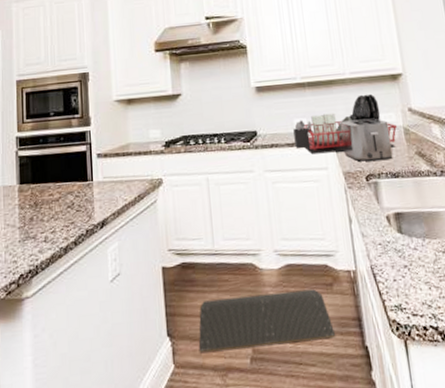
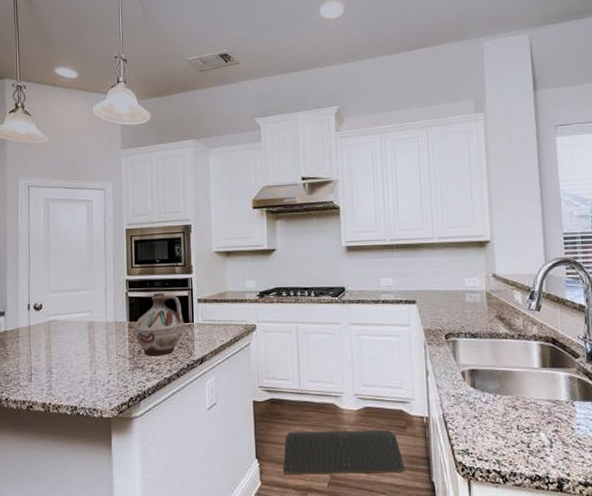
ceramic jug: none [24,148,83,224] -> present [133,292,184,356]
dish rack: present [293,93,398,155] -> none [379,258,480,312]
toaster: present [340,118,393,162] -> none [424,282,473,321]

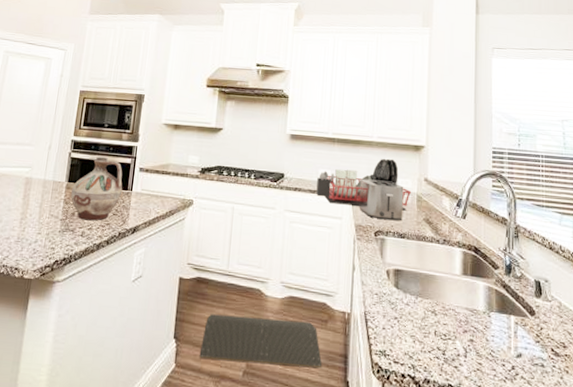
dish rack: none [379,258,480,312] -> present [316,158,412,211]
toaster: none [424,282,473,321] -> present [359,179,404,220]

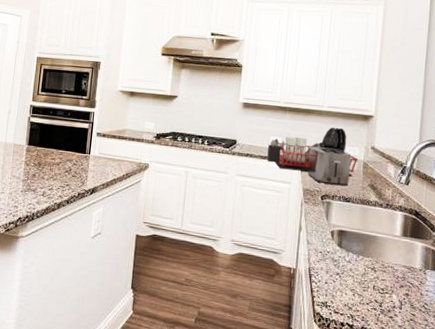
ceramic jug: present [70,156,123,221] -> none [31,121,81,182]
floor mat: present [199,314,323,368] -> none [154,268,268,316]

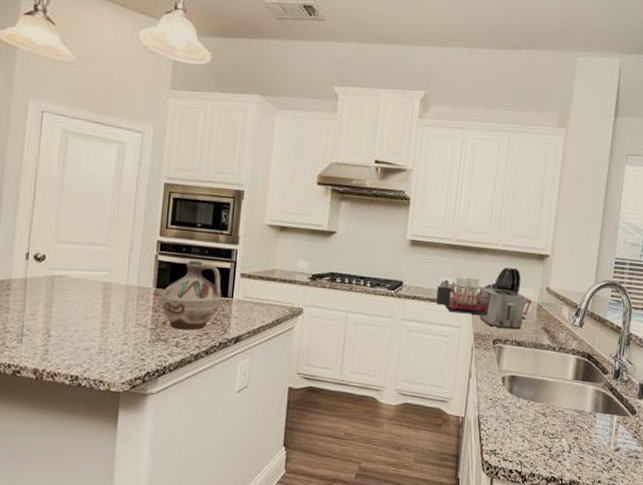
ceramic jug: none [31,121,81,182] -> present [160,260,222,330]

